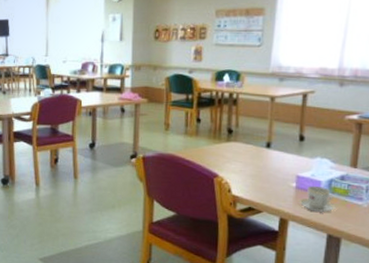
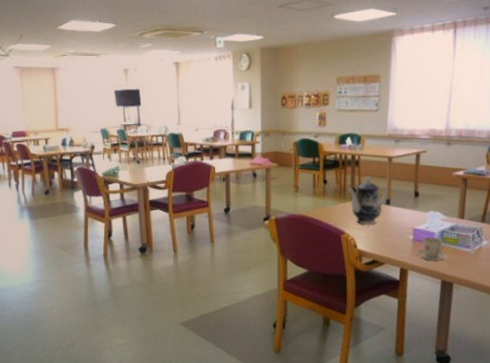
teapot: none [223,116,268,169] -> present [347,176,387,225]

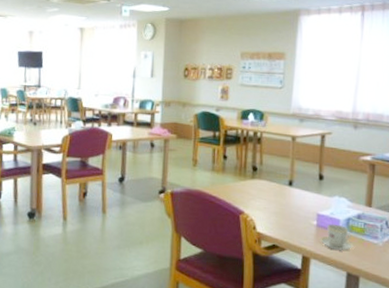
teapot: present [347,176,387,225] -> none [248,154,290,207]

